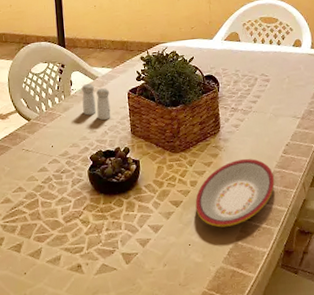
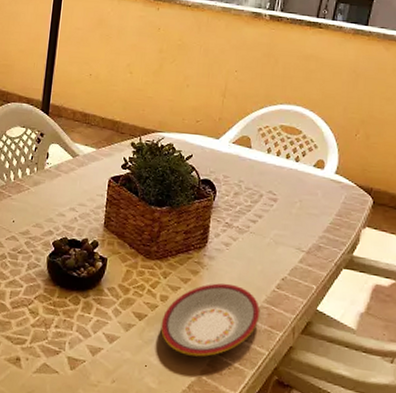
salt and pepper shaker: present [81,83,111,121] -> none [55,159,88,206]

